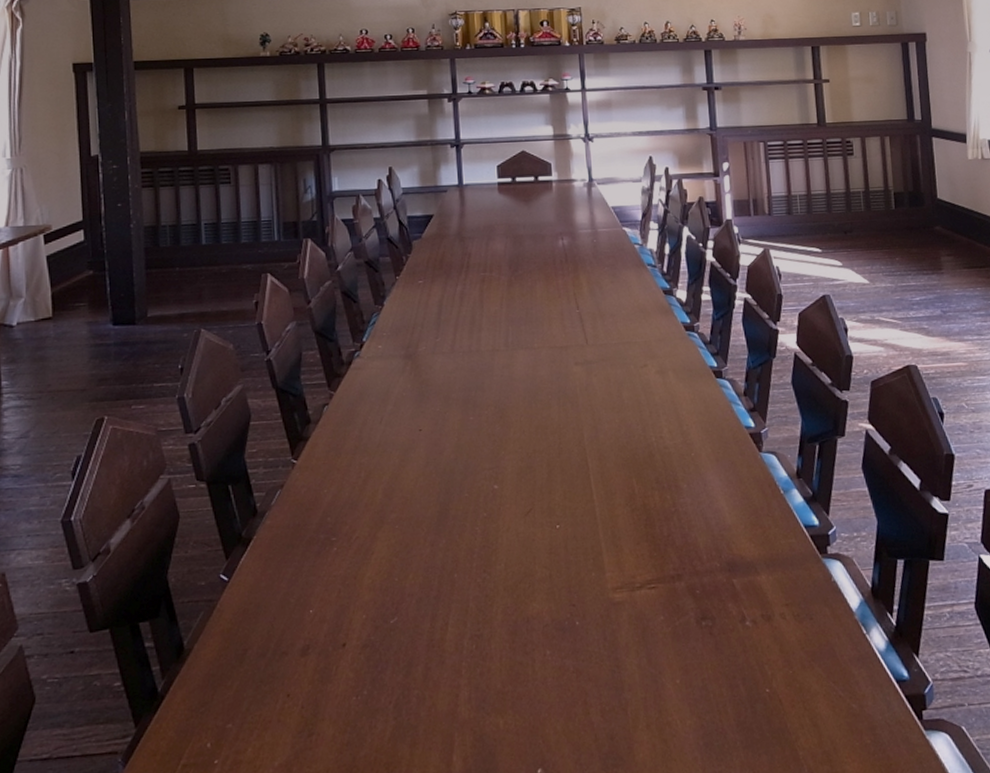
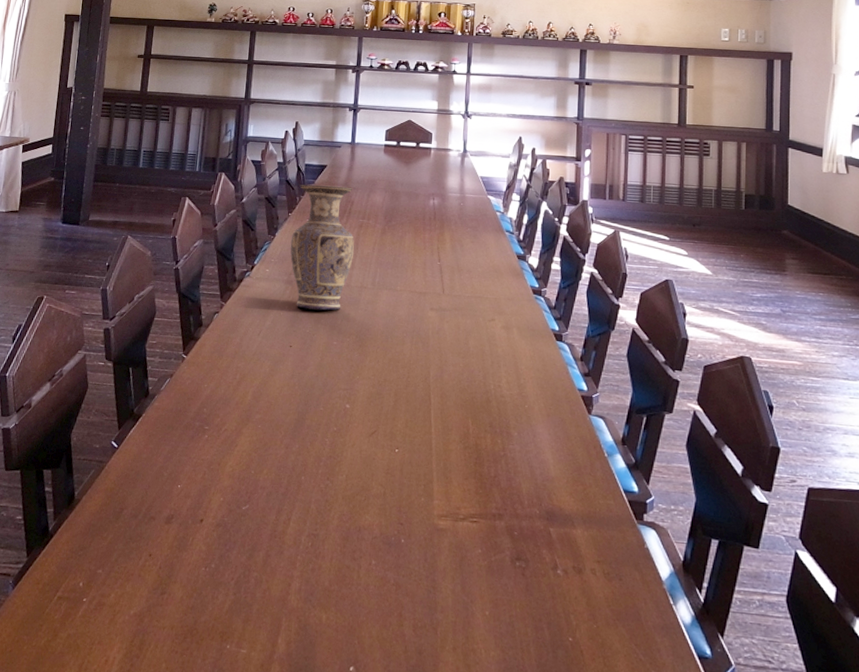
vase: none [402,237,479,385] -> present [290,184,355,311]

